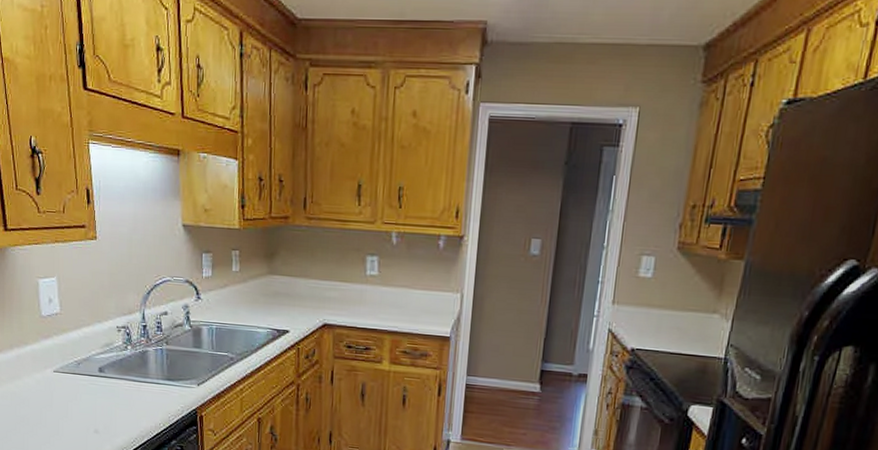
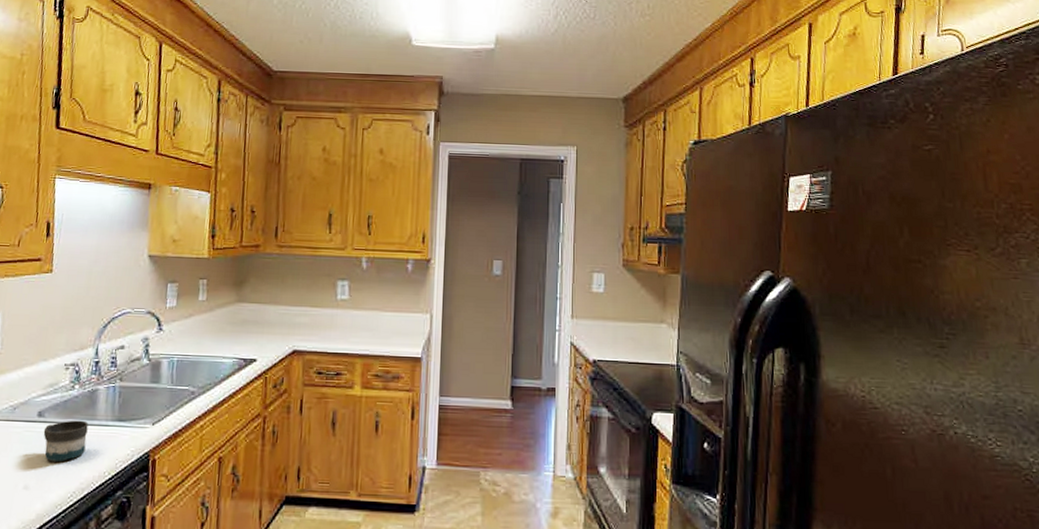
mug: none [105,376,142,412] -> present [43,420,89,462]

